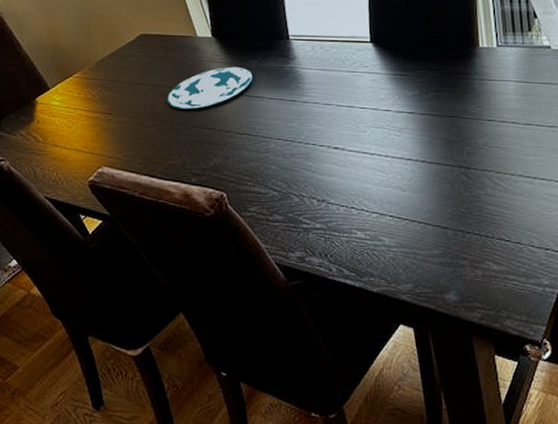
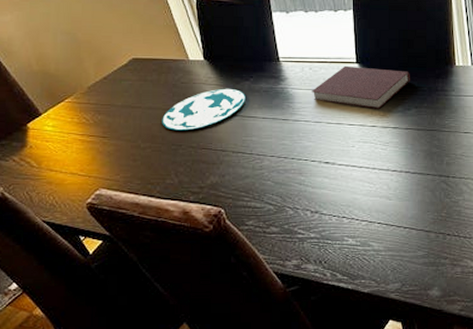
notebook: none [322,45,428,92] -> present [312,65,410,109]

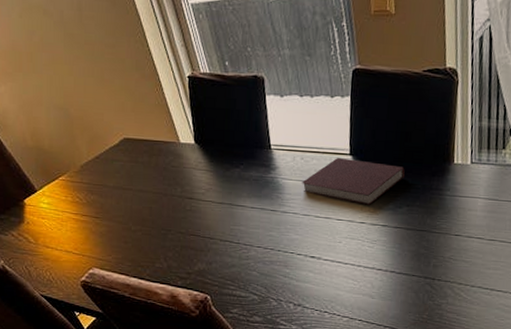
plate: present [162,88,245,131] -> none [152,174,235,216]

